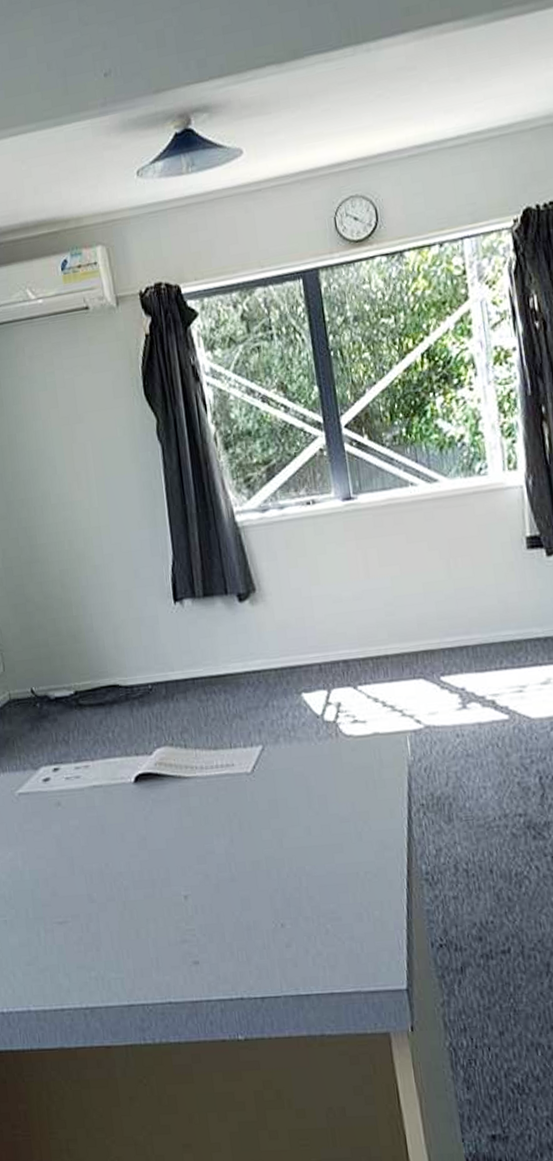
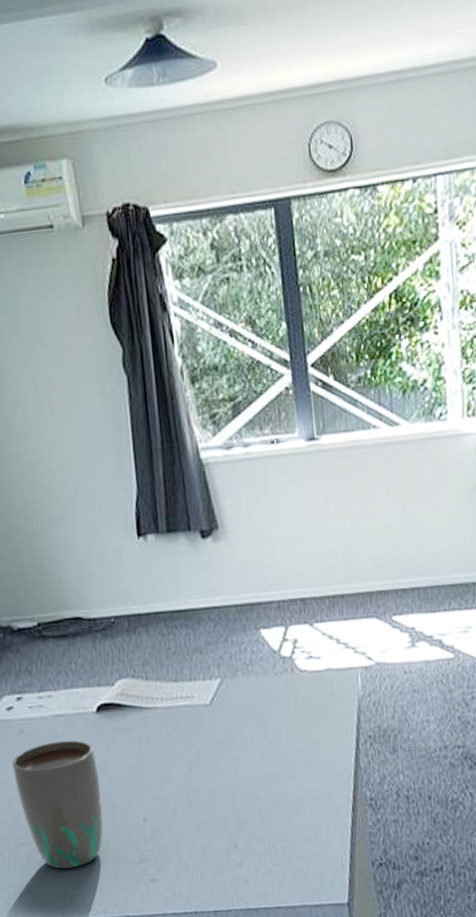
mug: none [49,812,143,950] -> present [12,740,103,869]

